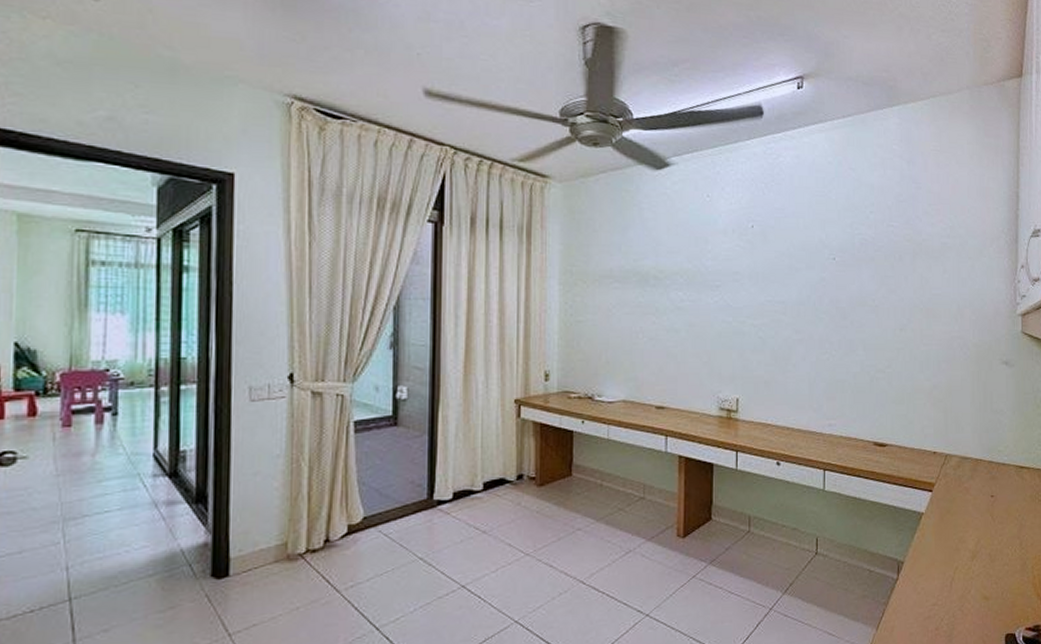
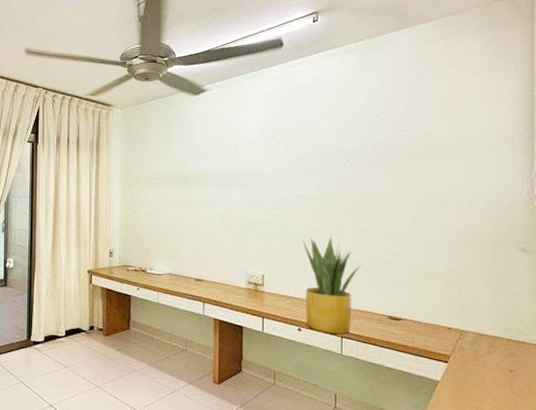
planter: none [782,348,846,467] -> present [302,235,361,335]

